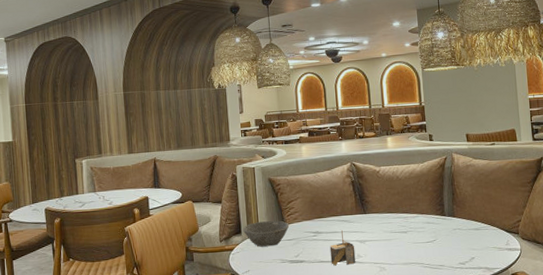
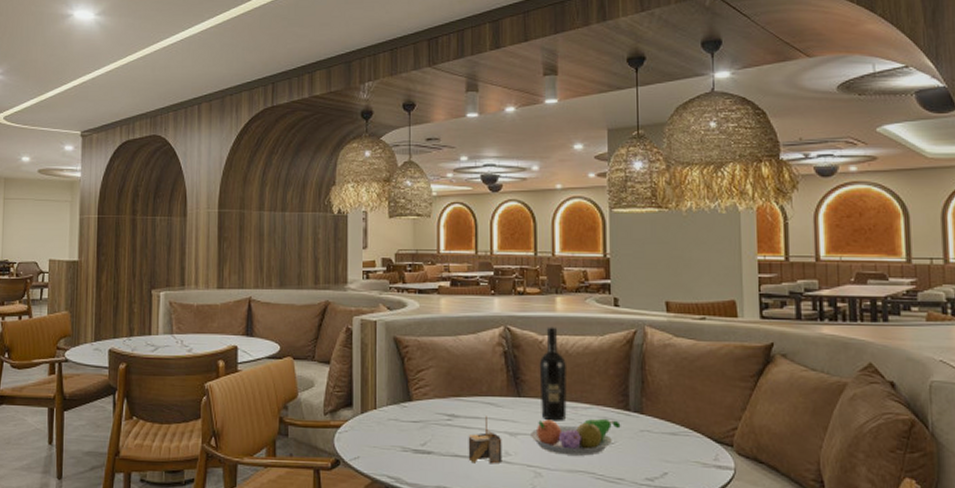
bowl: present [243,220,290,247] -> none [355,393,417,428]
fruit bowl: none [375,223,440,253] -> present [531,418,621,456]
wine bottle: none [378,160,401,229] -> present [539,327,567,421]

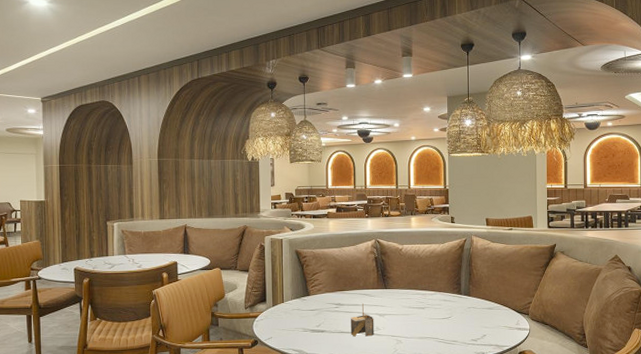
fruit bowl: present [531,418,621,456] -> none [394,300,455,327]
wine bottle: present [539,327,567,421] -> none [399,239,419,304]

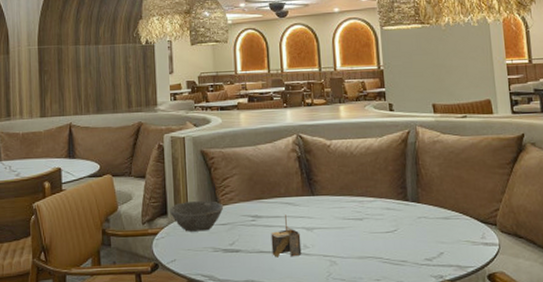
bowl: none [268,291,313,316] -> present [169,201,224,232]

